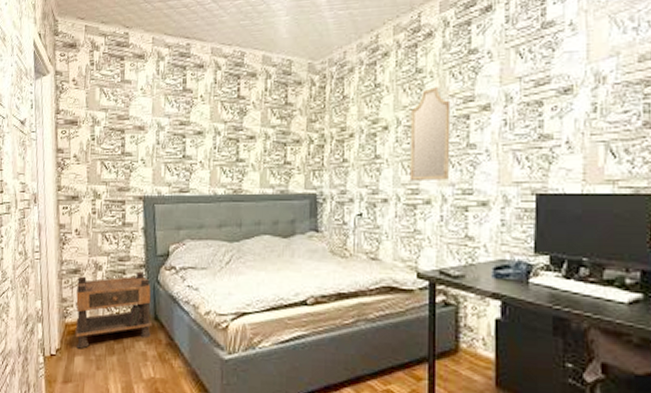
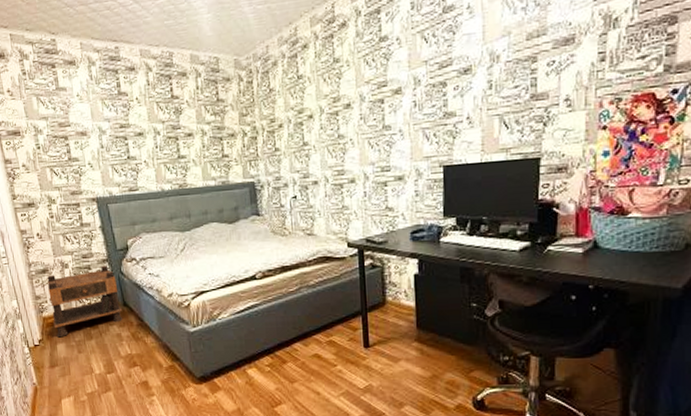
home mirror: present [409,87,451,180] -> none [332,75,369,163]

